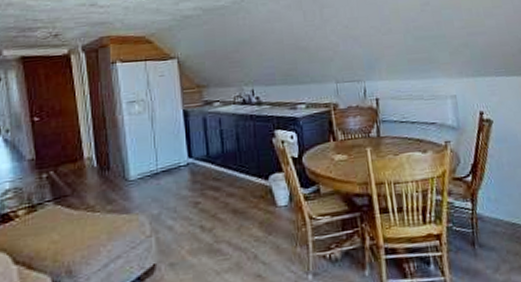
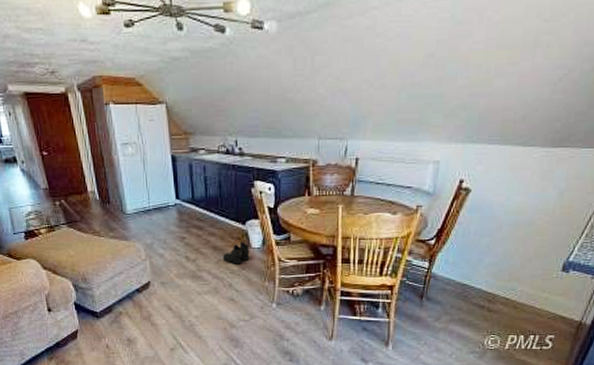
boots: none [244,201,276,229] -> present [223,242,250,264]

